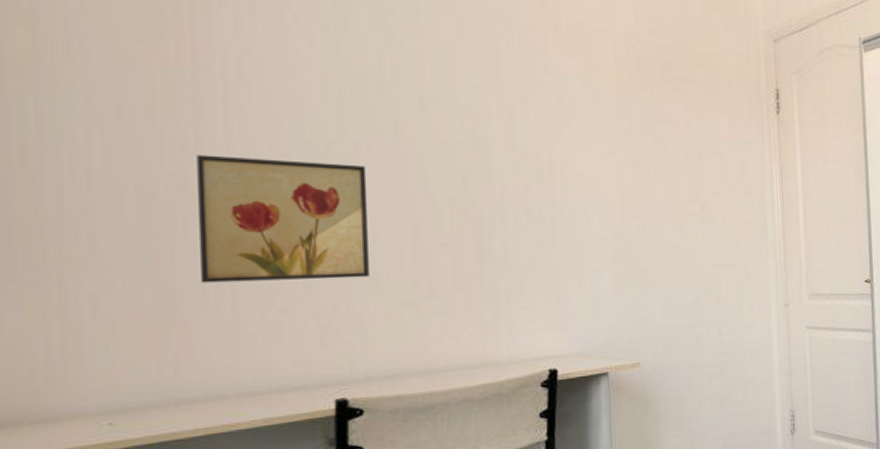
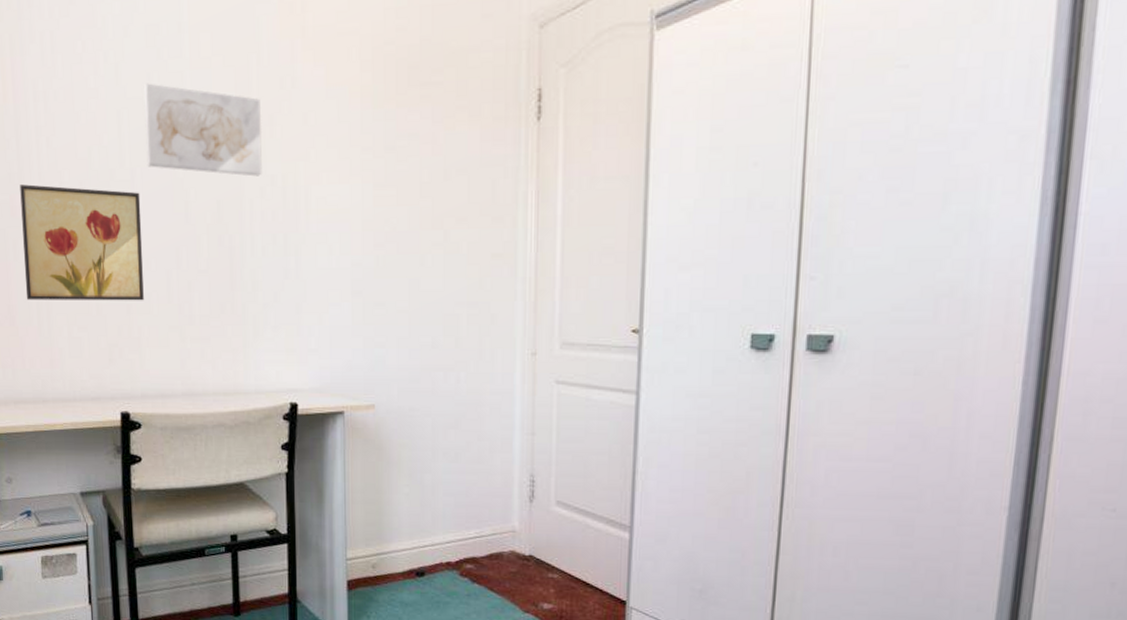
wall art: none [372,59,514,153] -> present [143,83,262,177]

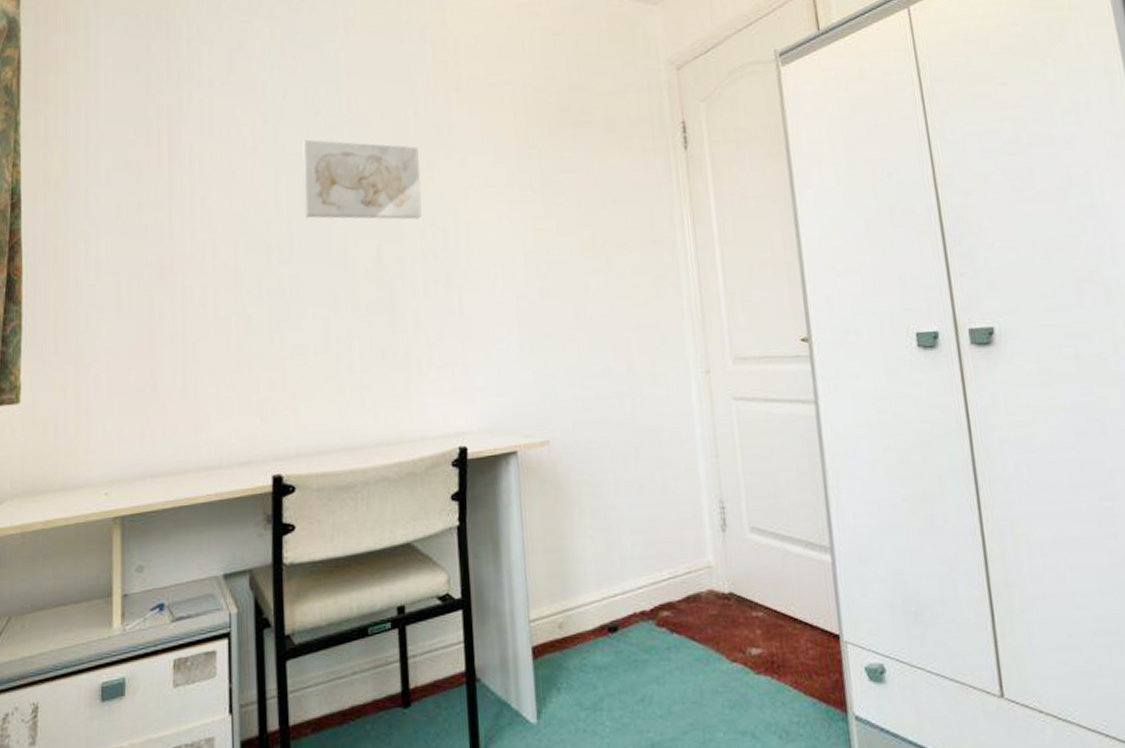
wall art: present [20,184,144,301] -> none [170,242,300,363]

